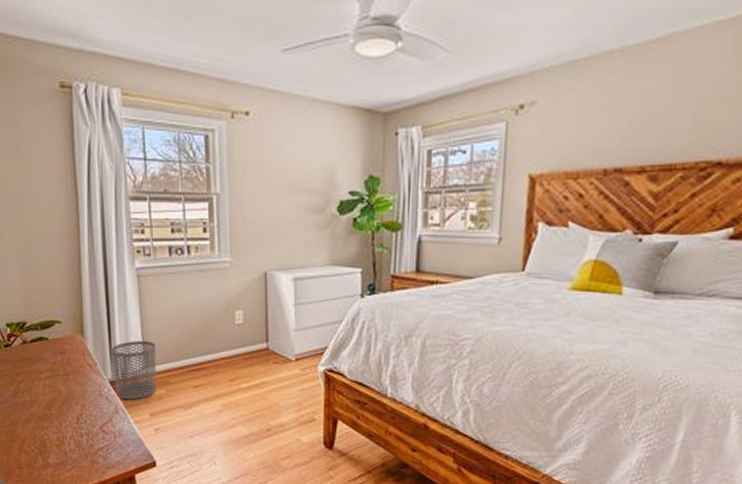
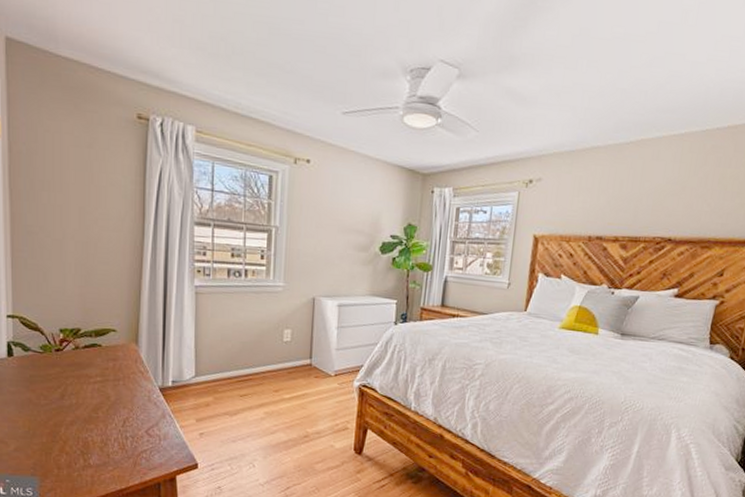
waste bin: present [110,341,157,400] -> none [163,351,208,406]

